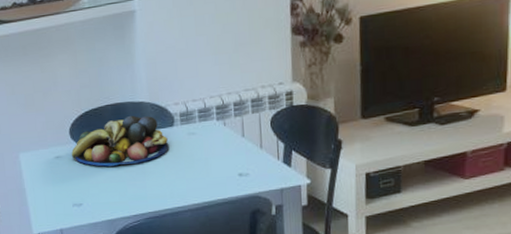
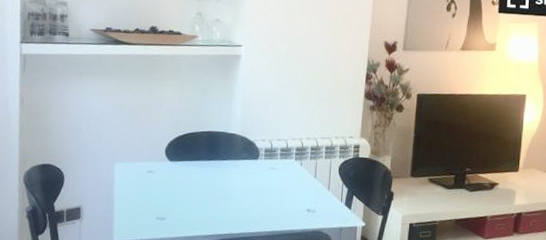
fruit bowl: present [71,115,169,167] -> none [163,144,252,188]

